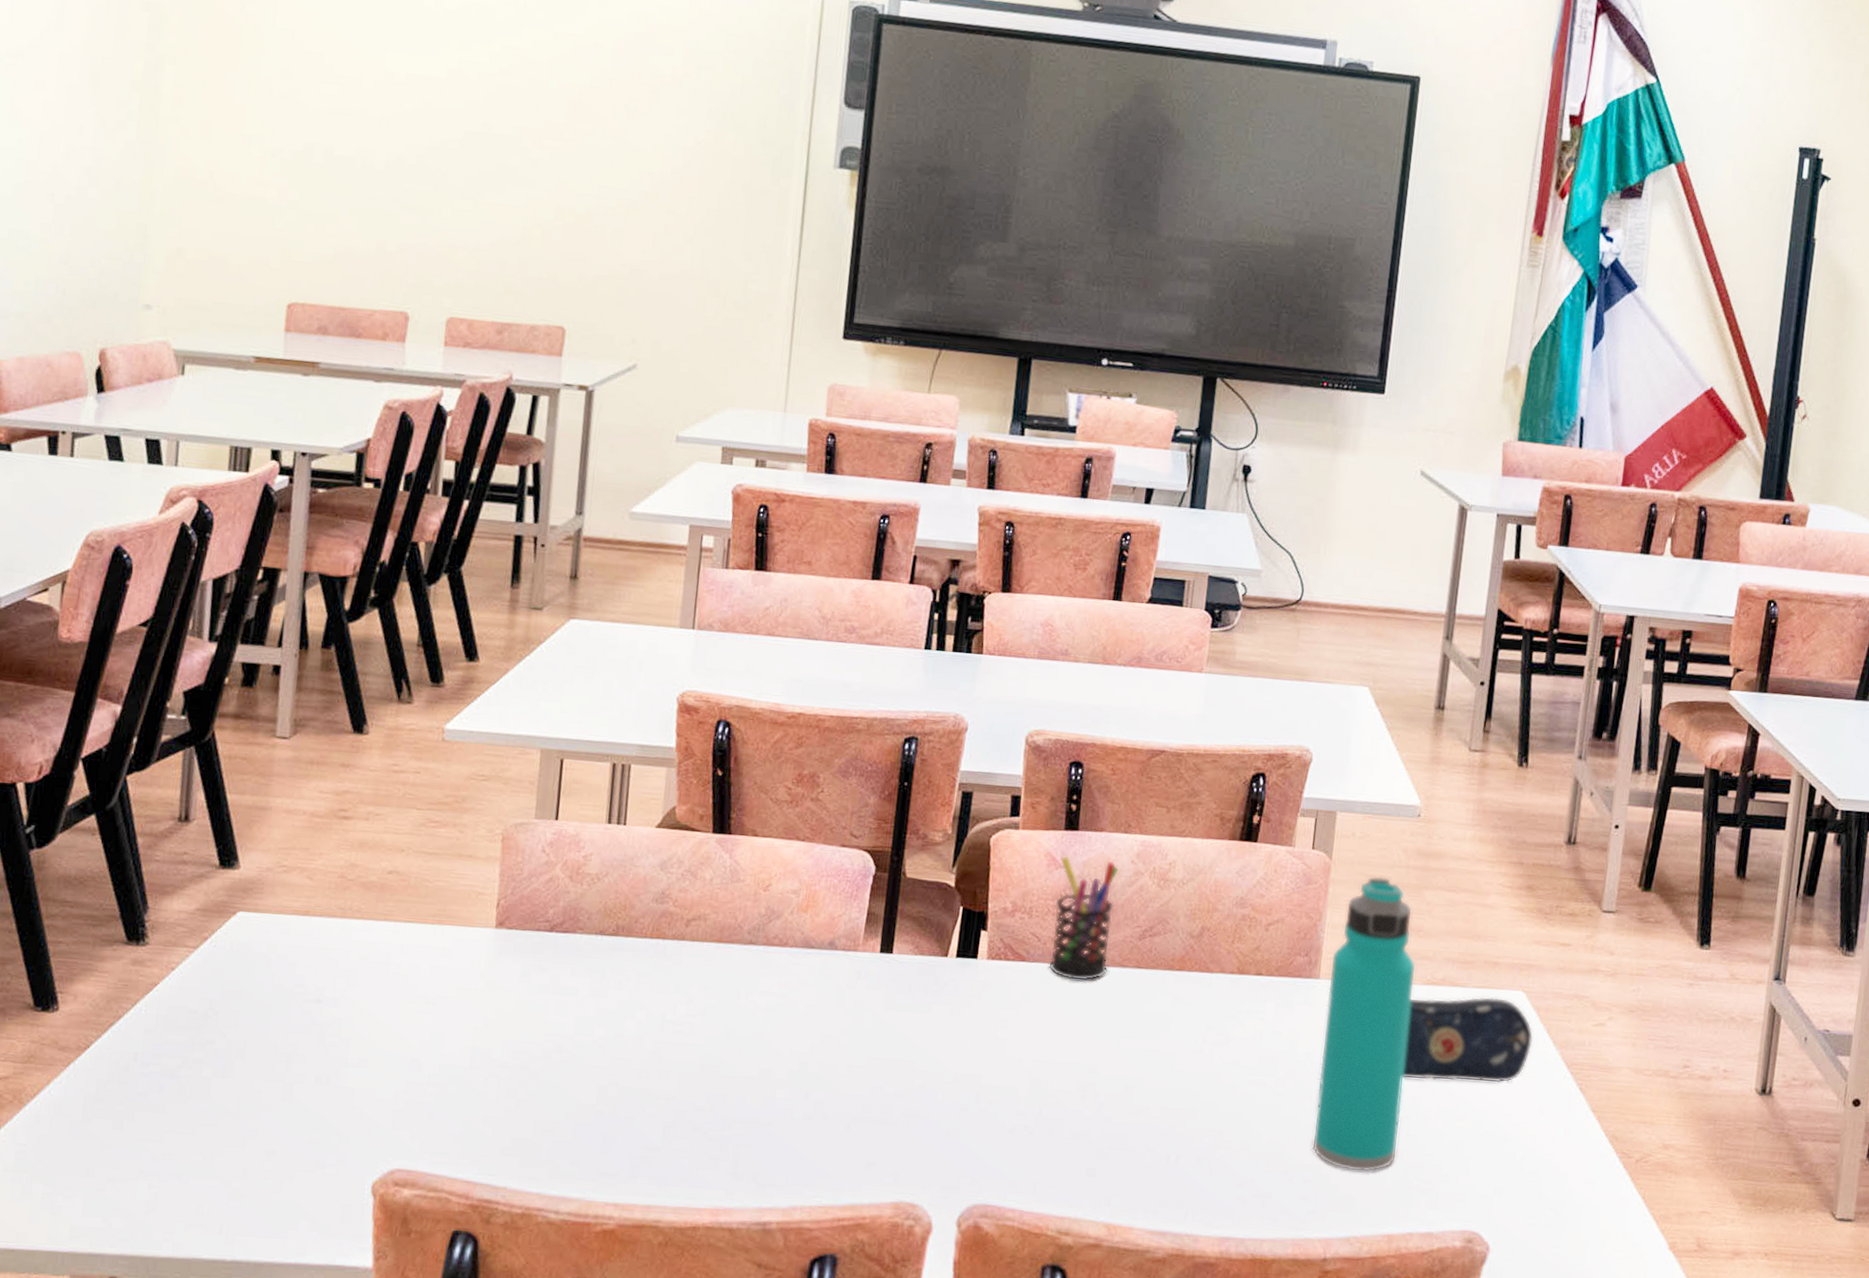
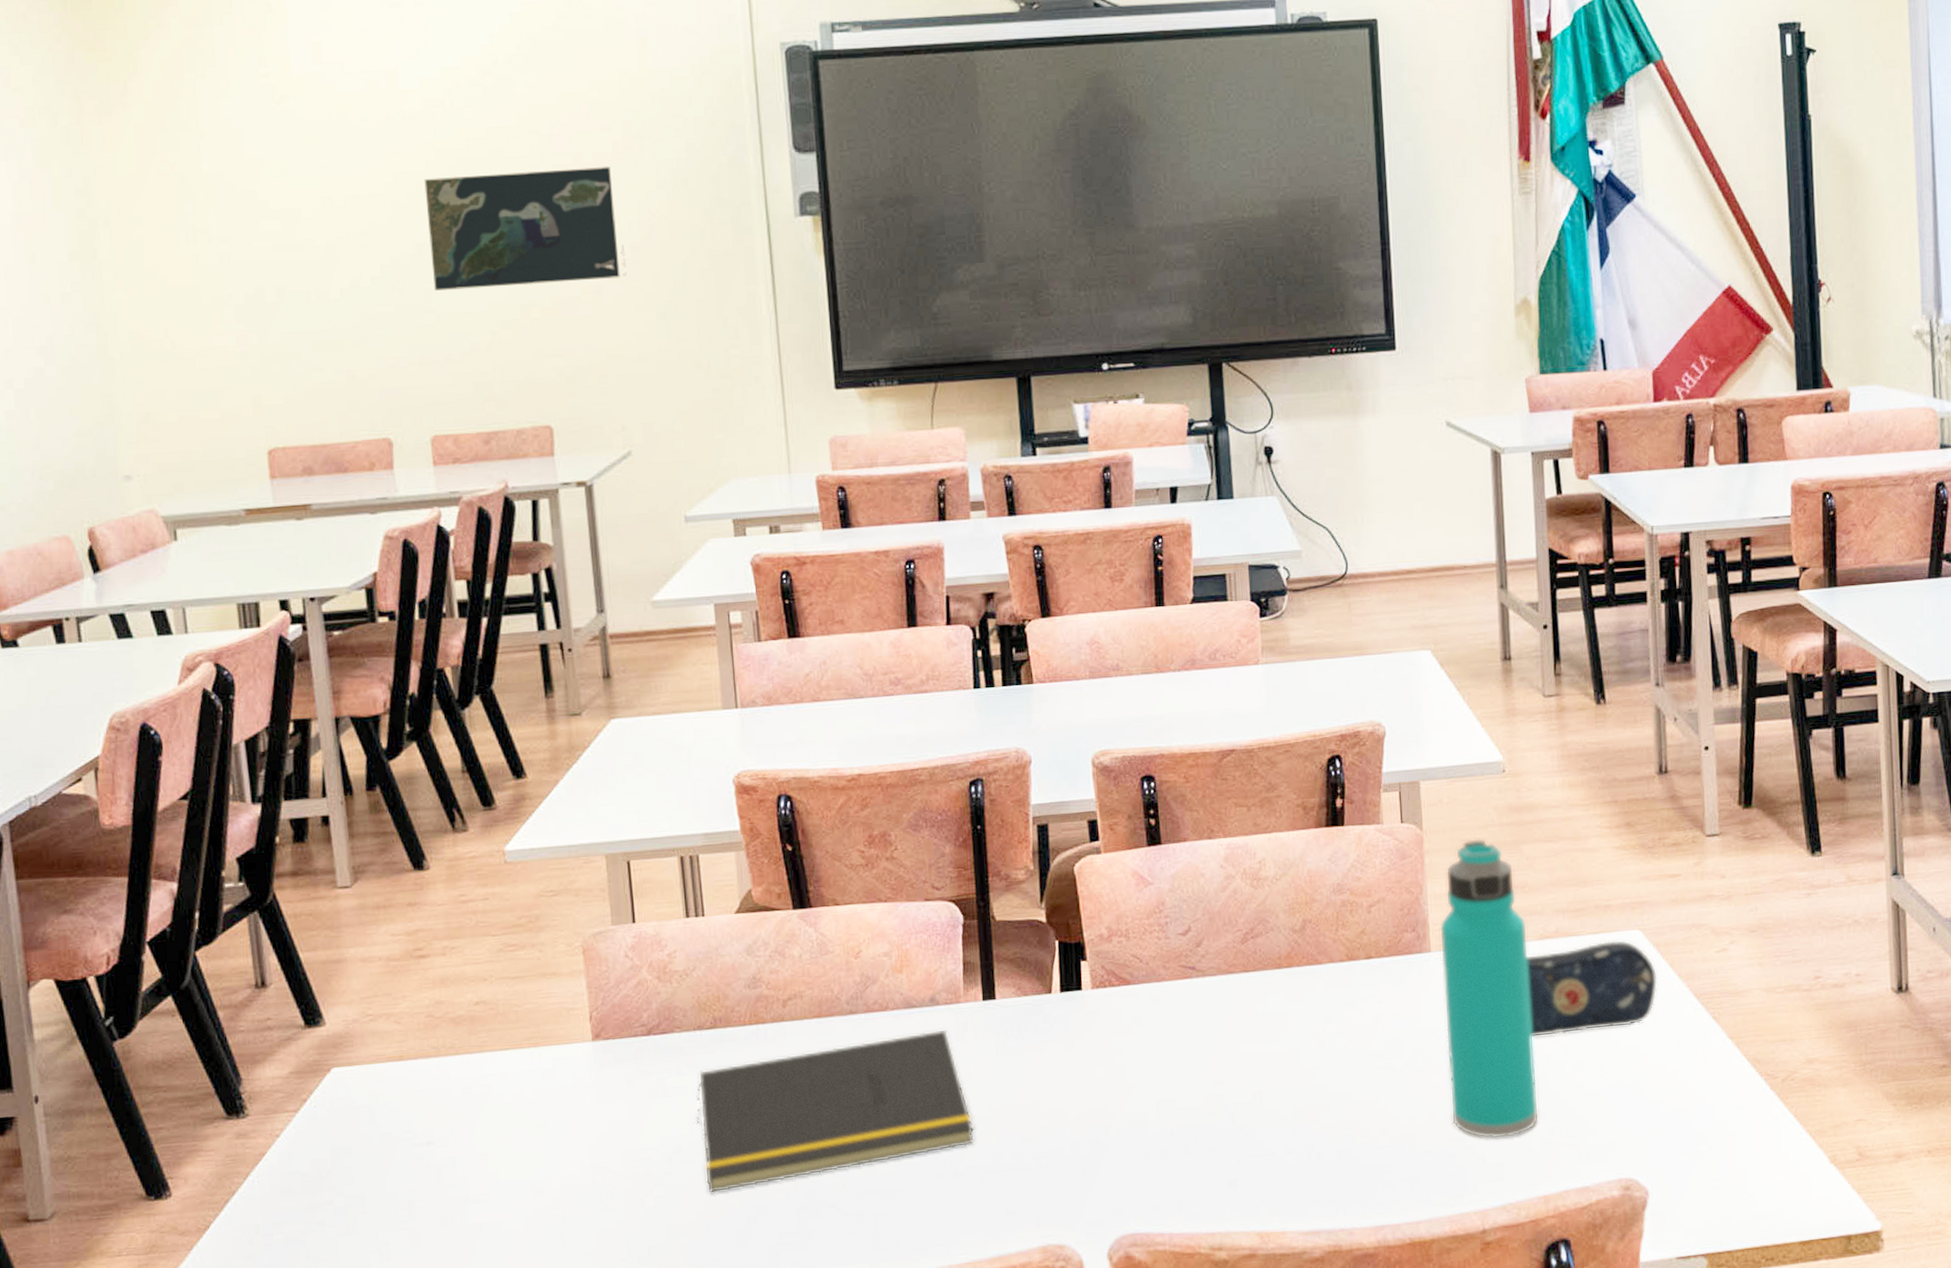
map: none [476,71,666,197] -> present [424,167,627,291]
notepad: none [580,973,850,1097] -> present [696,1030,975,1193]
pen holder: present [1049,856,1120,982] -> none [1149,869,1216,996]

